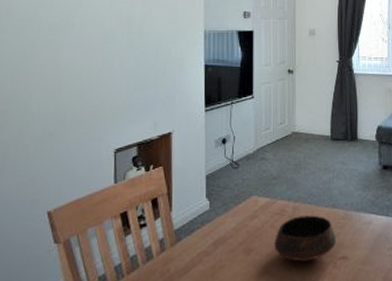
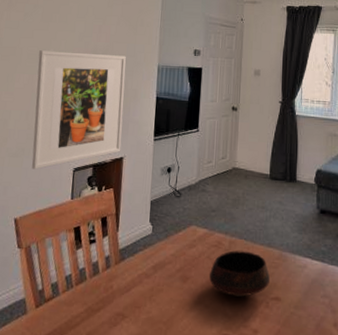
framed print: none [61,21,169,155] -> present [32,50,126,170]

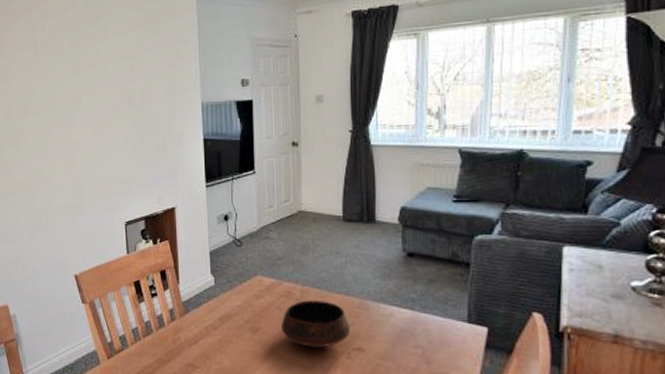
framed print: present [32,50,126,170] -> none [73,96,172,226]

